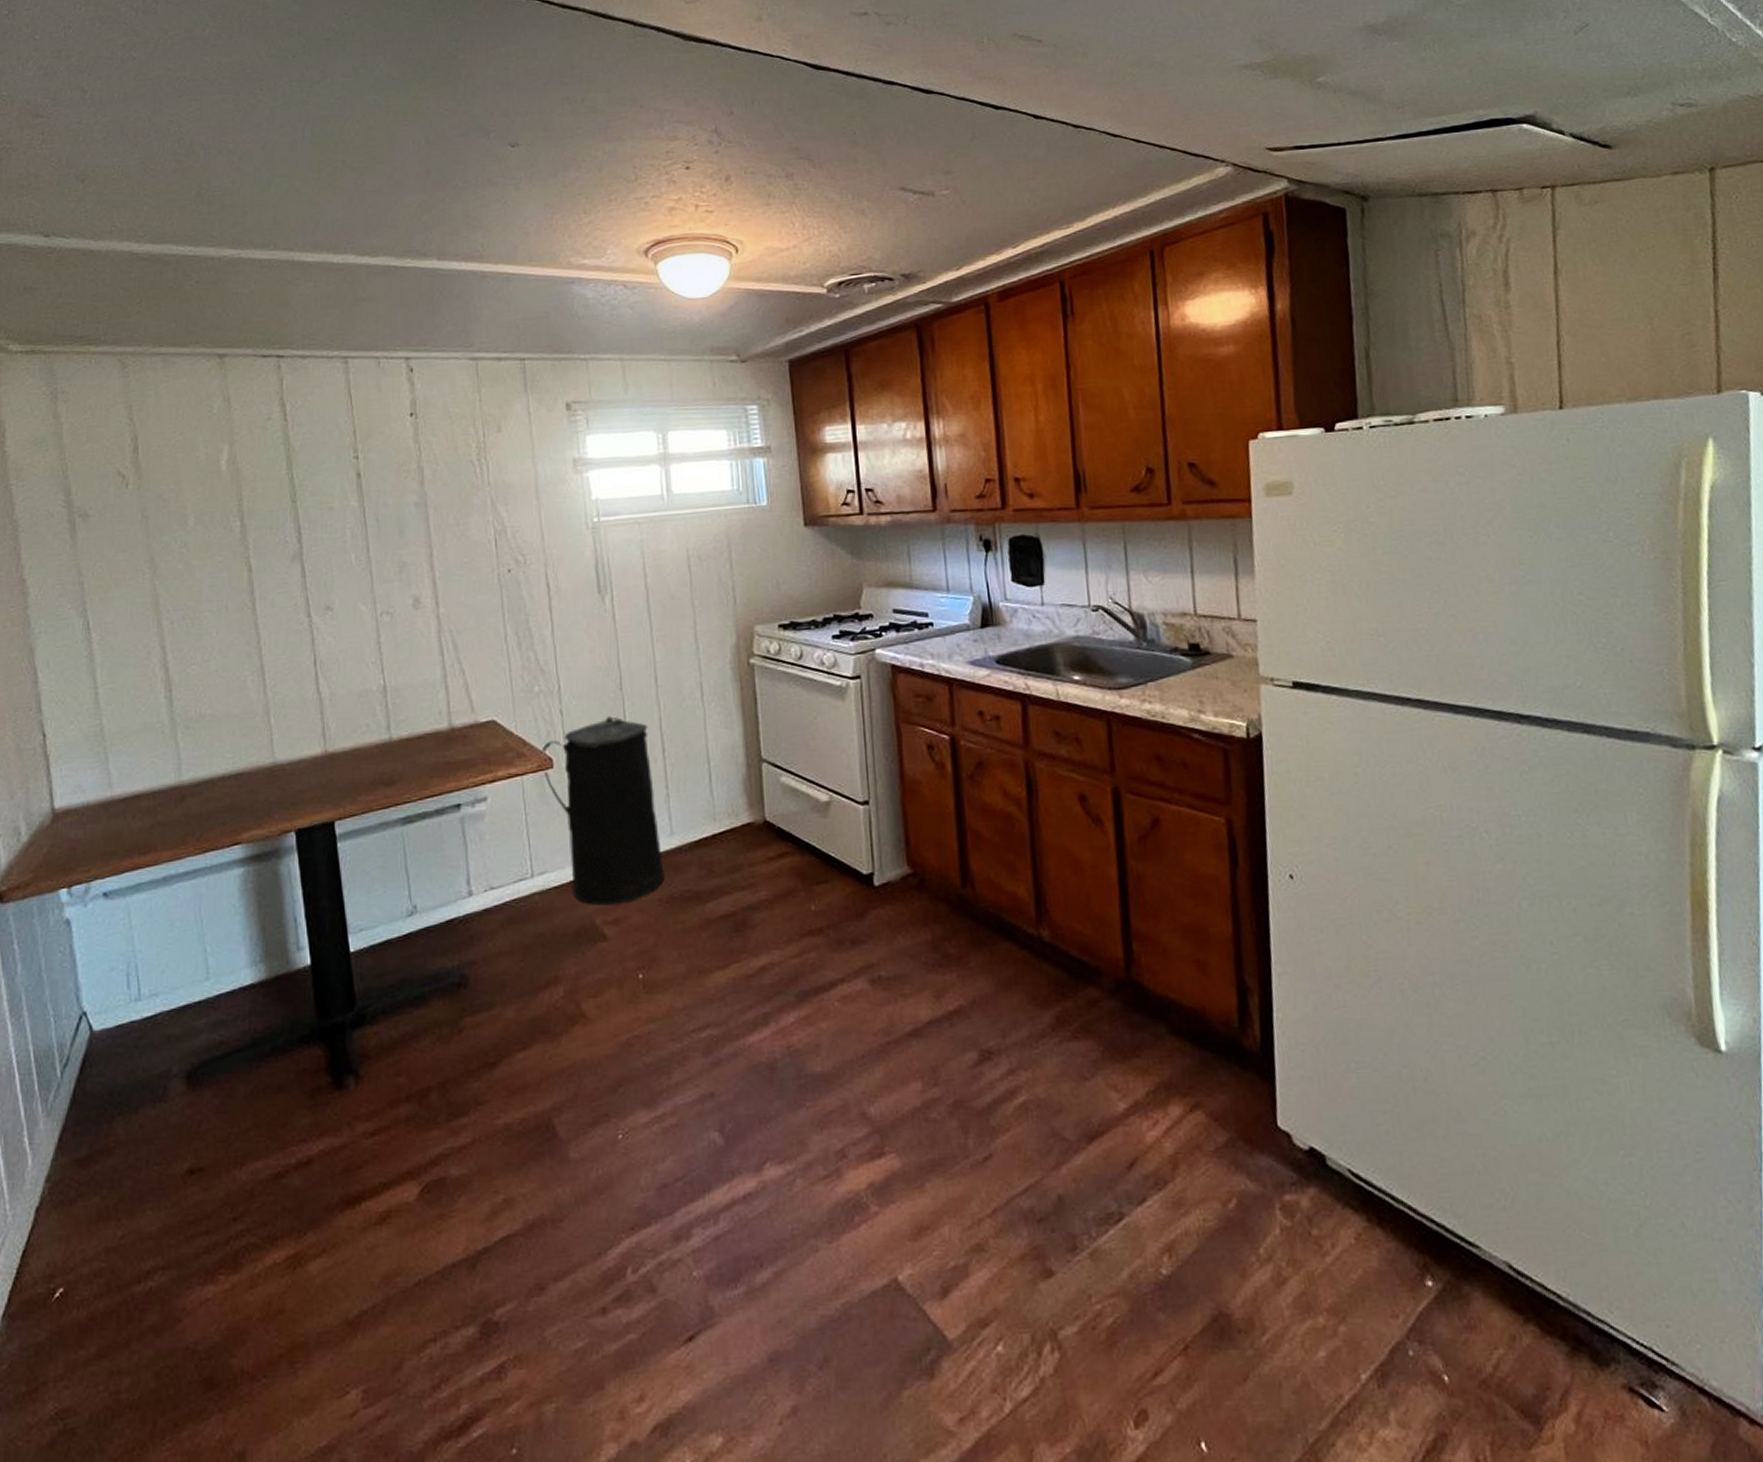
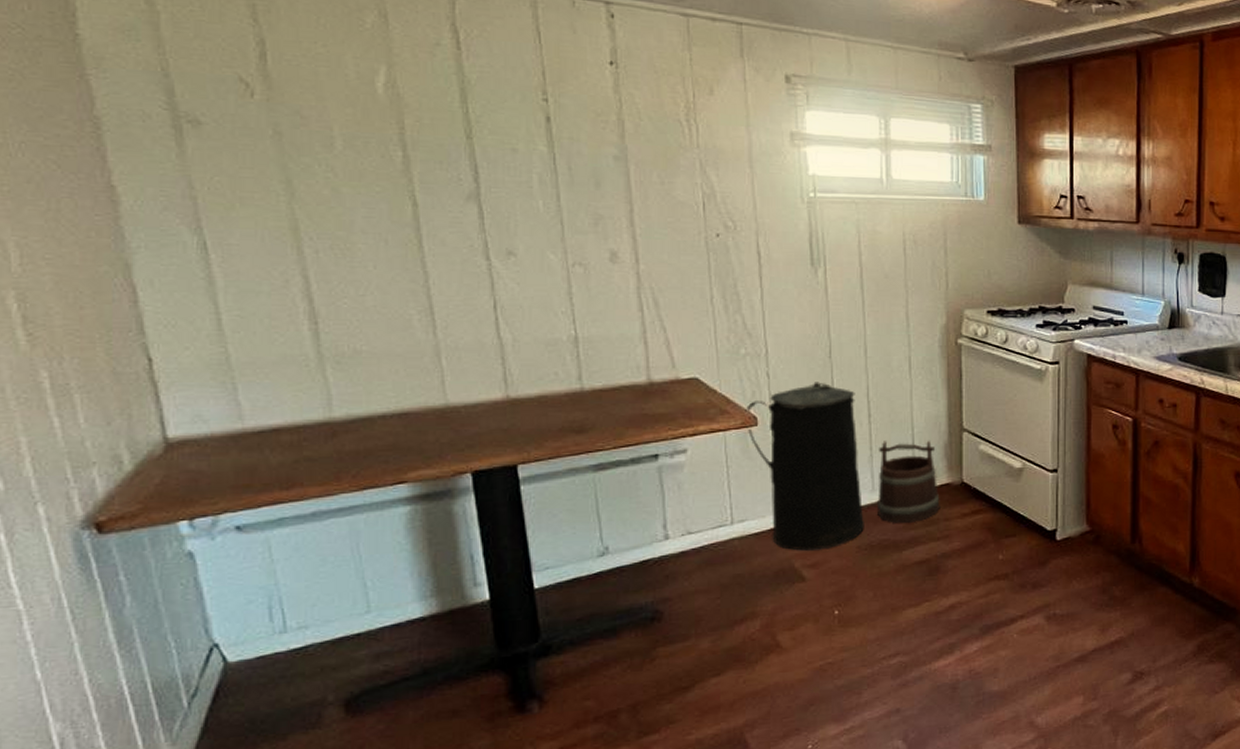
bucket: none [675,774,743,871] -> present [878,440,940,523]

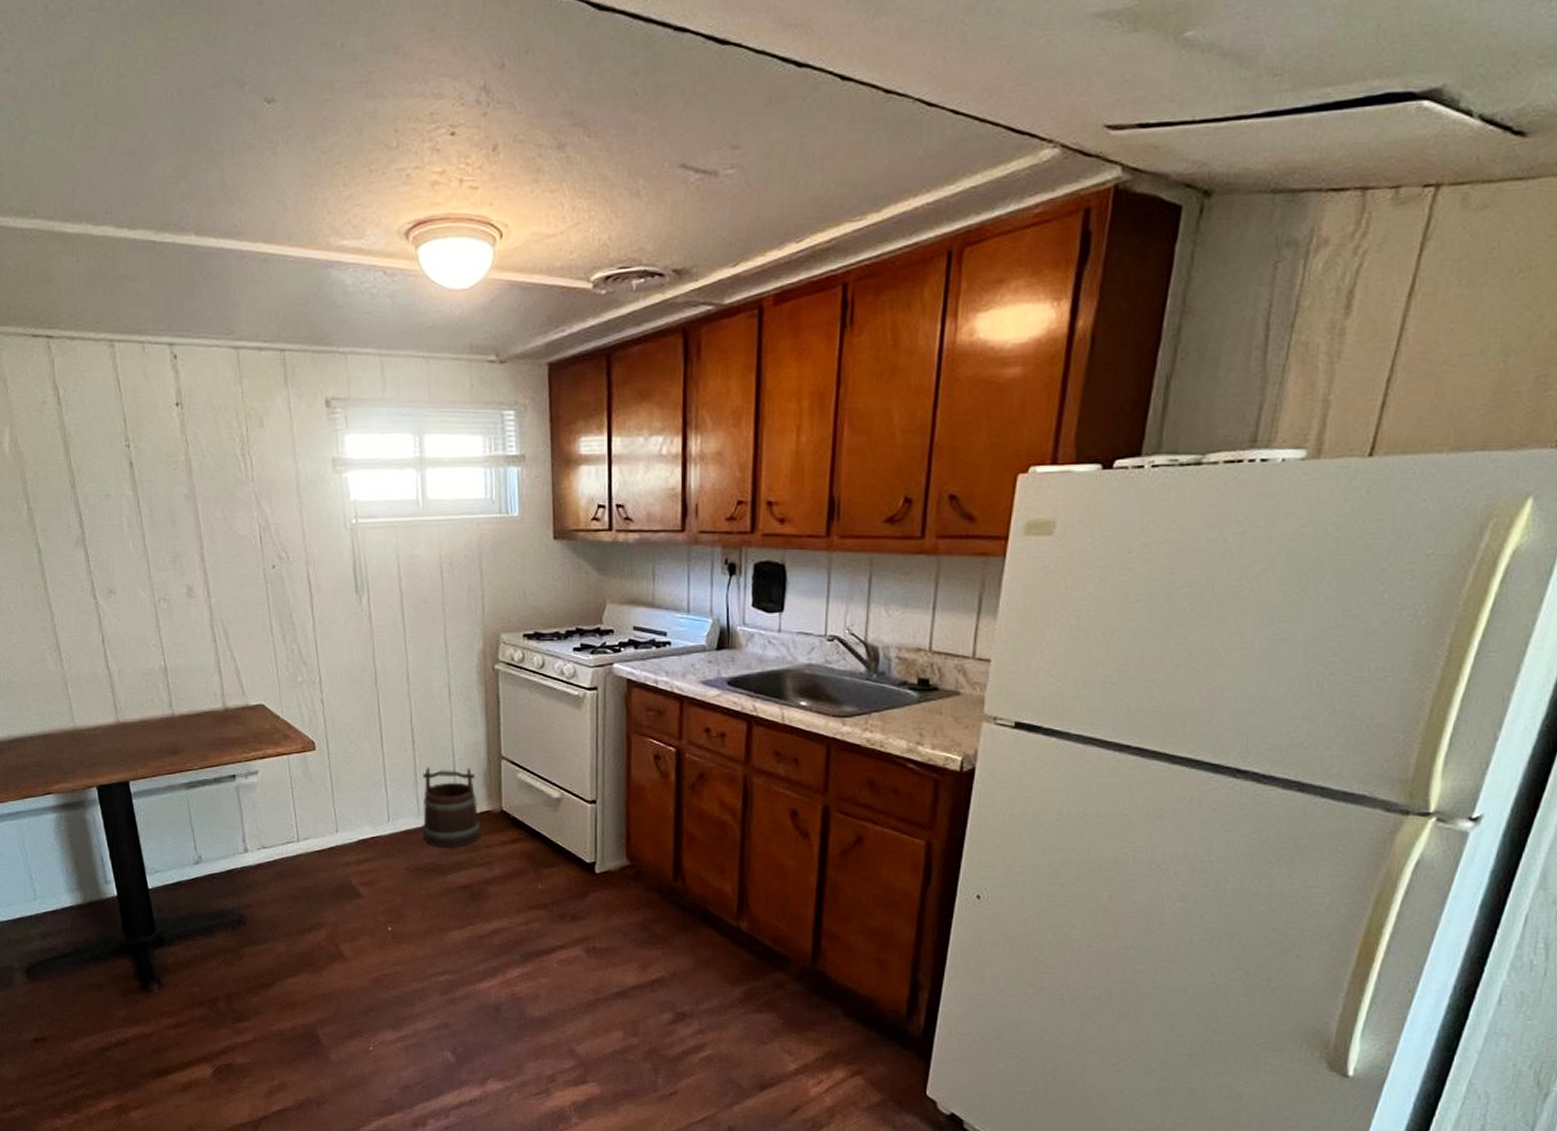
trash can: present [745,382,864,551] -> none [304,708,412,869]

